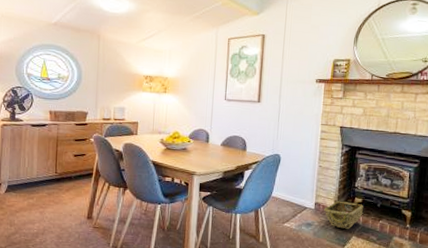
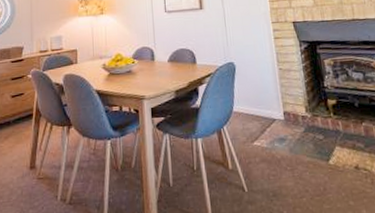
woven basket: present [324,201,364,229] -> none [295,105,341,139]

